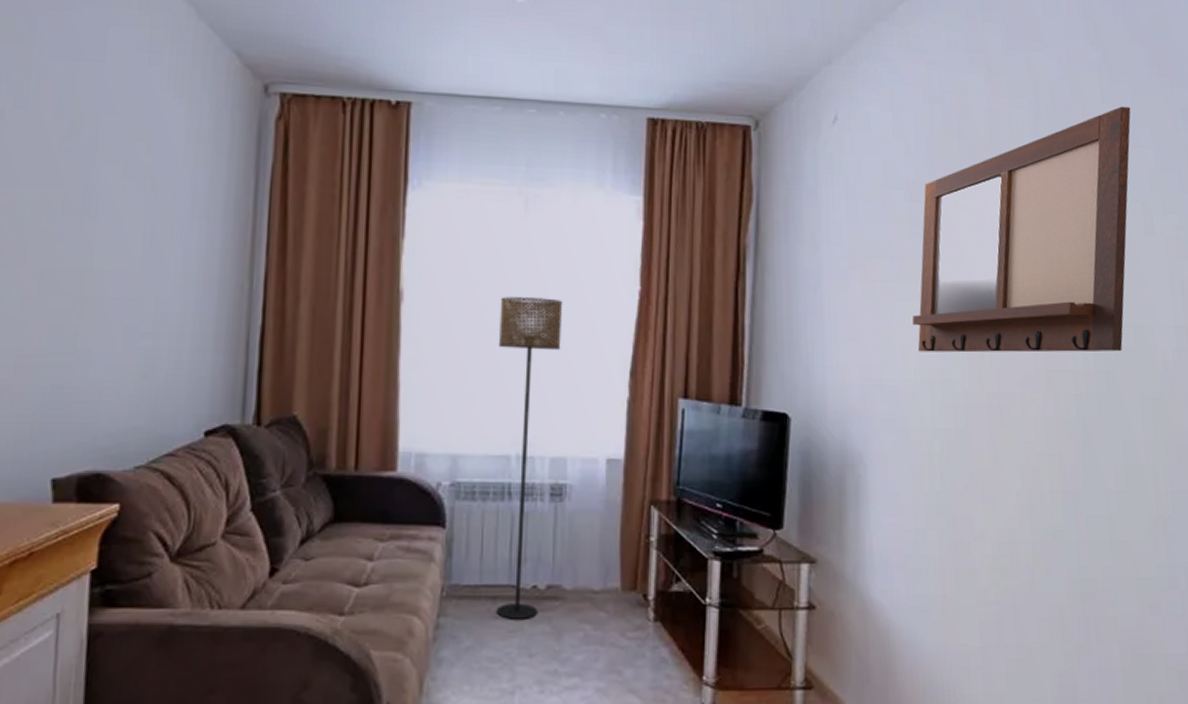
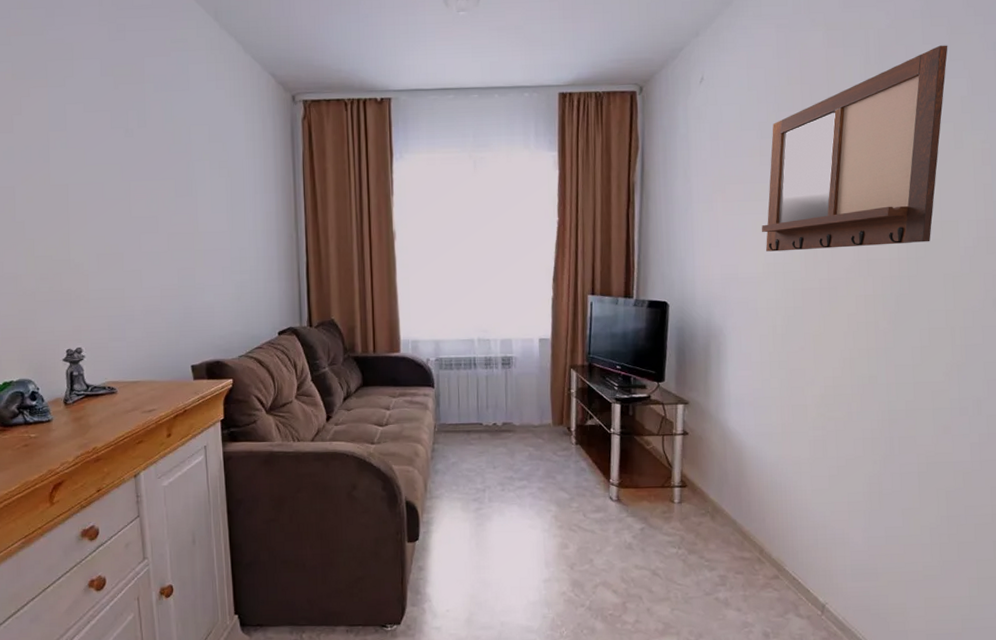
floor lamp: present [495,297,563,620] -> none [461,230,504,445]

